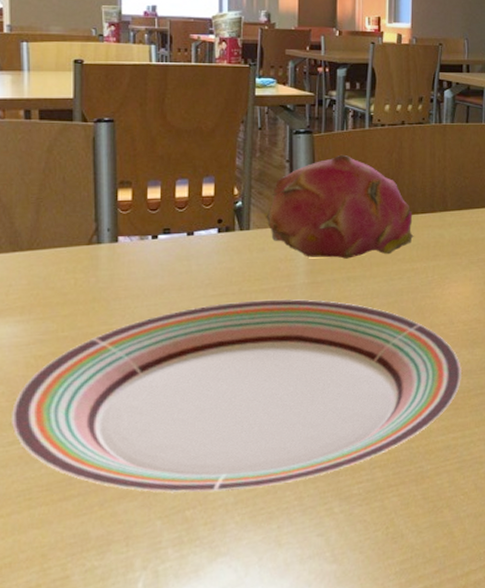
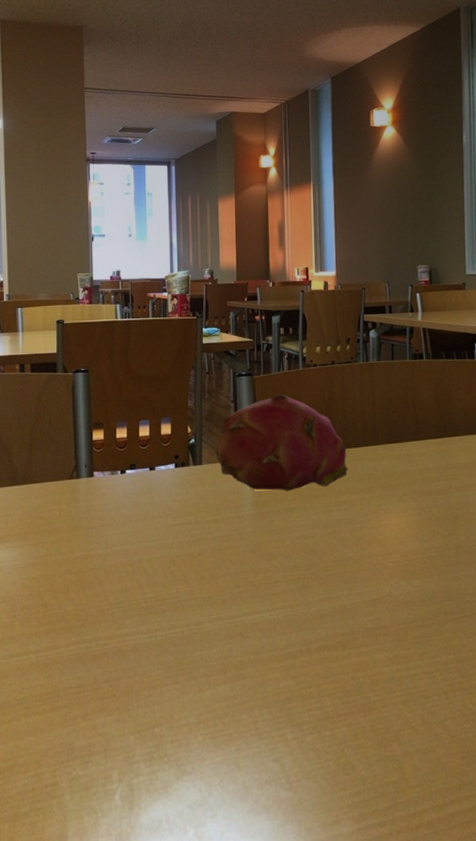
plate: present [12,299,463,493] -> none [11,529,403,711]

